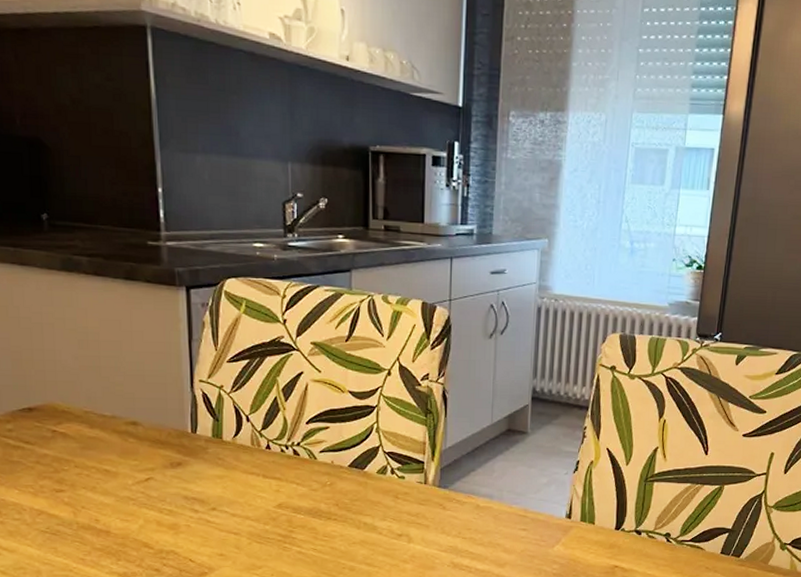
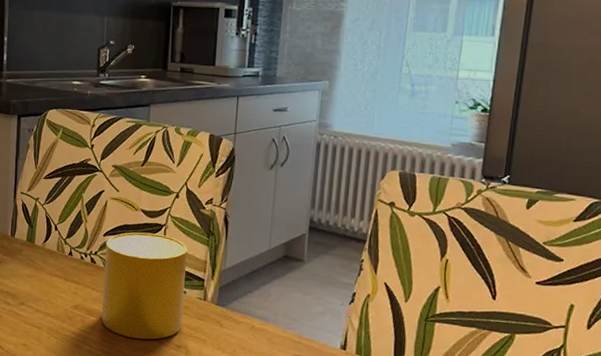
cup: none [310,416,404,532] -> present [102,232,188,340]

